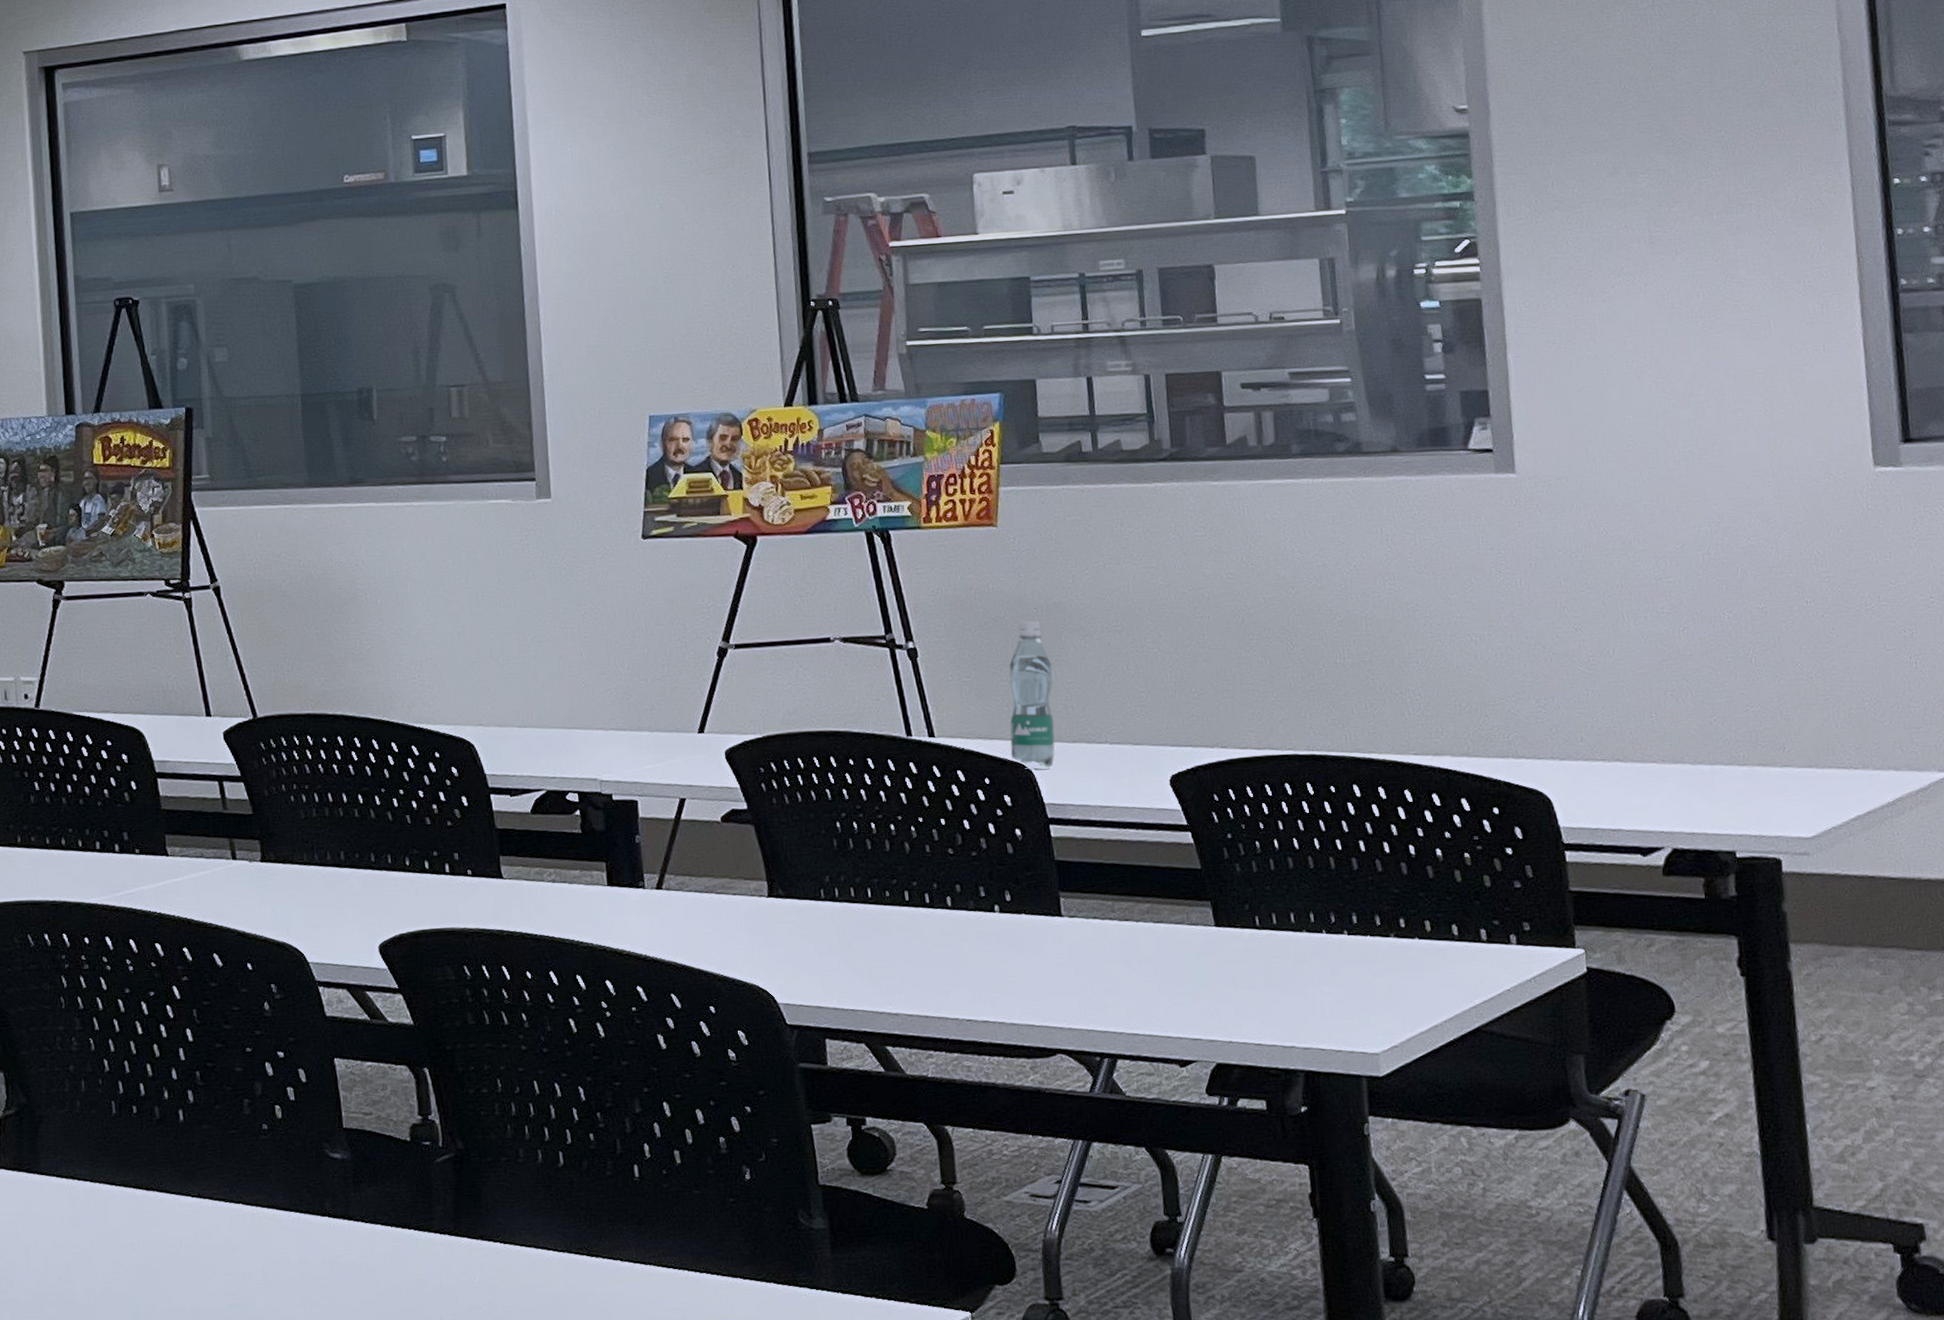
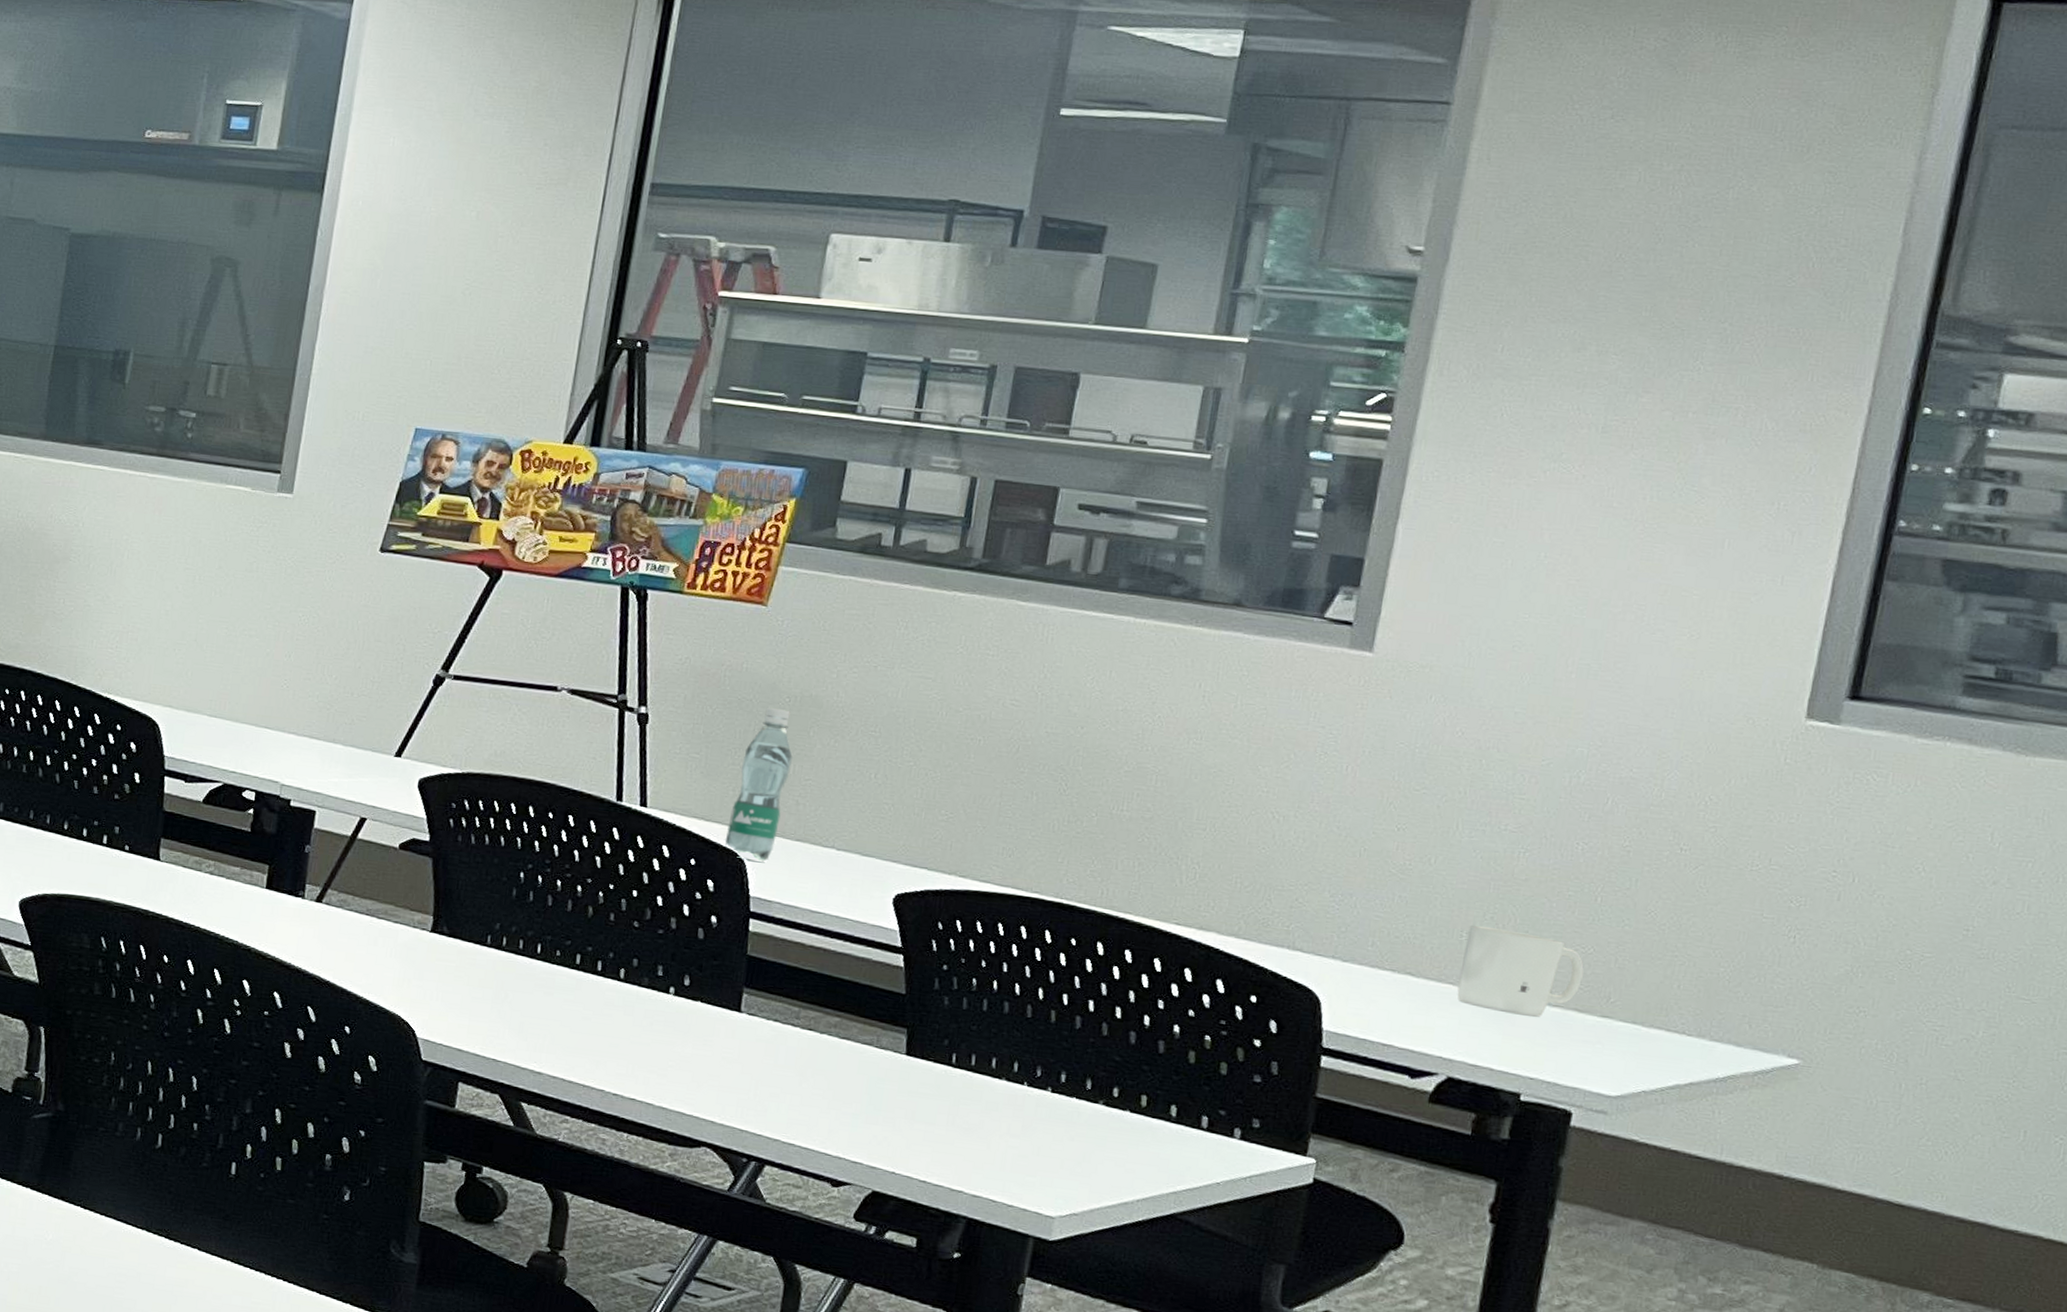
mug: none [1656,703,1759,780] -> present [1457,924,1584,1018]

